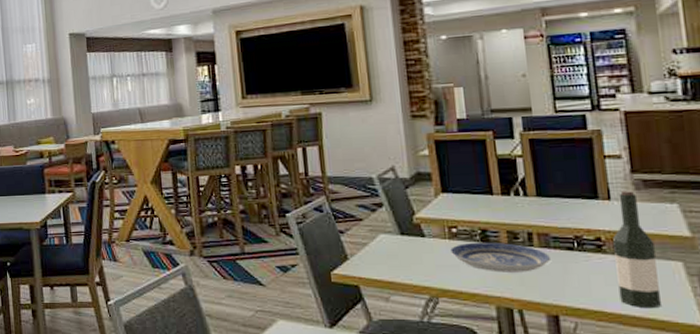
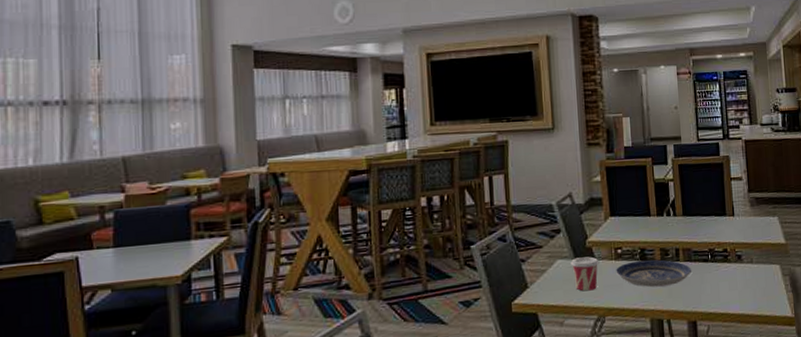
cup: none [395,233,430,269] -> present [570,256,599,292]
wine bottle: present [613,189,661,309] -> none [735,206,765,307]

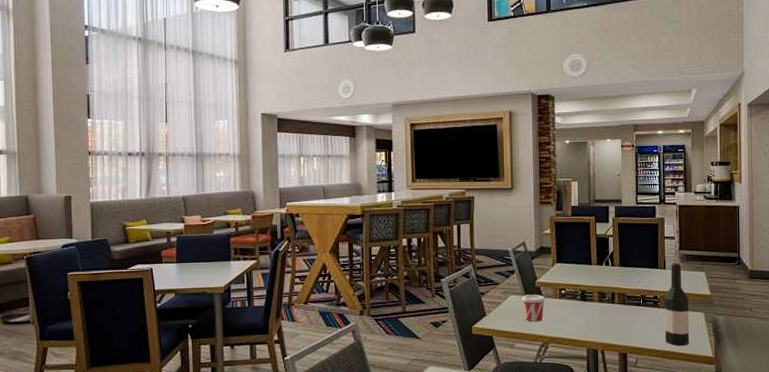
plate: present [616,259,692,287] -> none [560,300,625,323]
wine bottle: none [735,206,765,307] -> present [665,262,689,346]

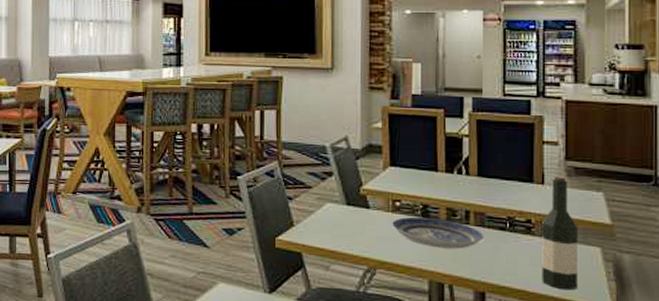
cup: present [521,294,546,322] -> none [341,204,374,240]
plate: none [560,300,625,323] -> present [392,216,485,249]

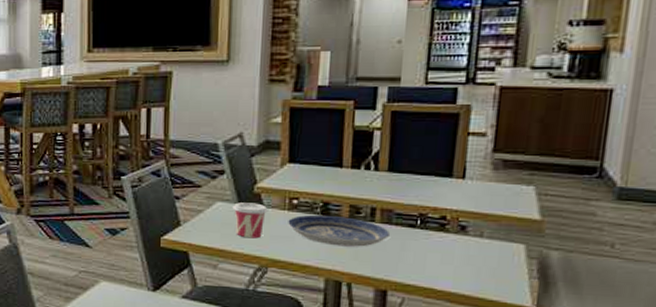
cup: none [341,204,374,240] -> present [232,202,268,239]
wine bottle: present [542,175,578,290] -> none [452,169,500,288]

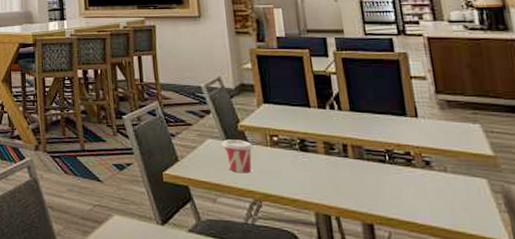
plate: present [288,214,391,247] -> none [272,150,365,182]

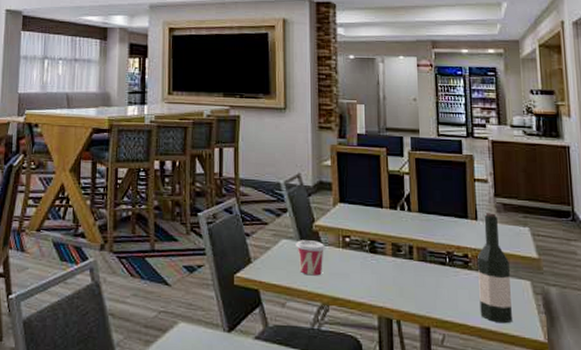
wine bottle: none [421,108,469,222] -> present [477,211,512,324]

